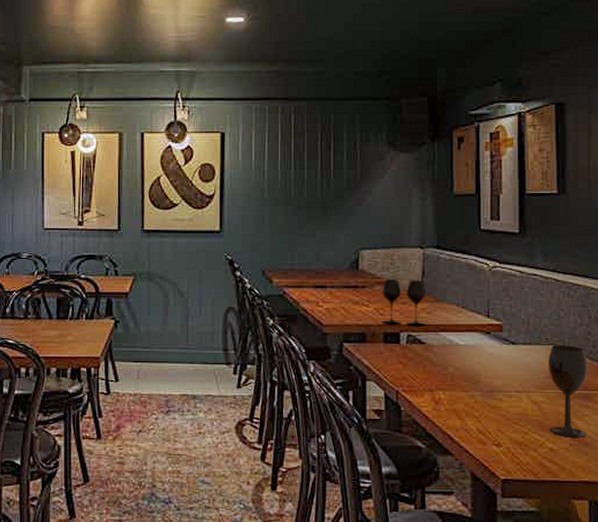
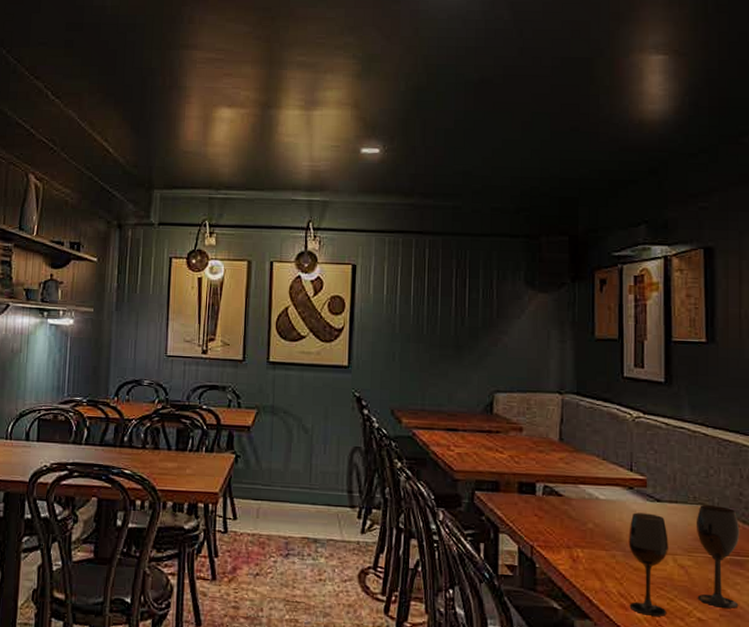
wine glass: present [382,278,426,327] -> none [517,424,565,478]
wine glass: none [486,355,523,449] -> present [628,512,668,616]

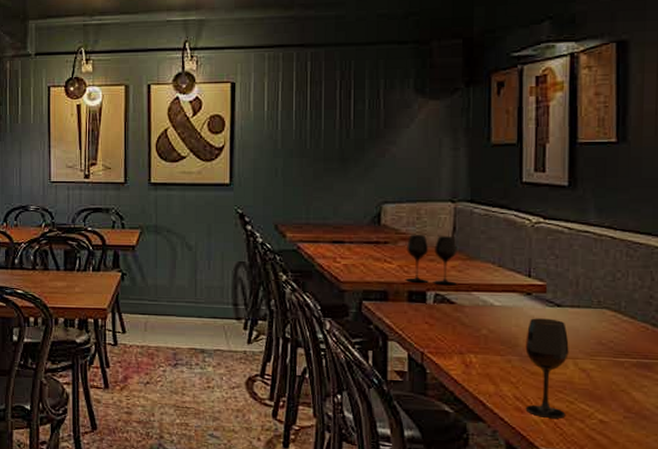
wine glass: none [517,424,565,478] -> present [406,234,457,286]
wine glass: present [696,505,740,608] -> none [599,309,649,410]

